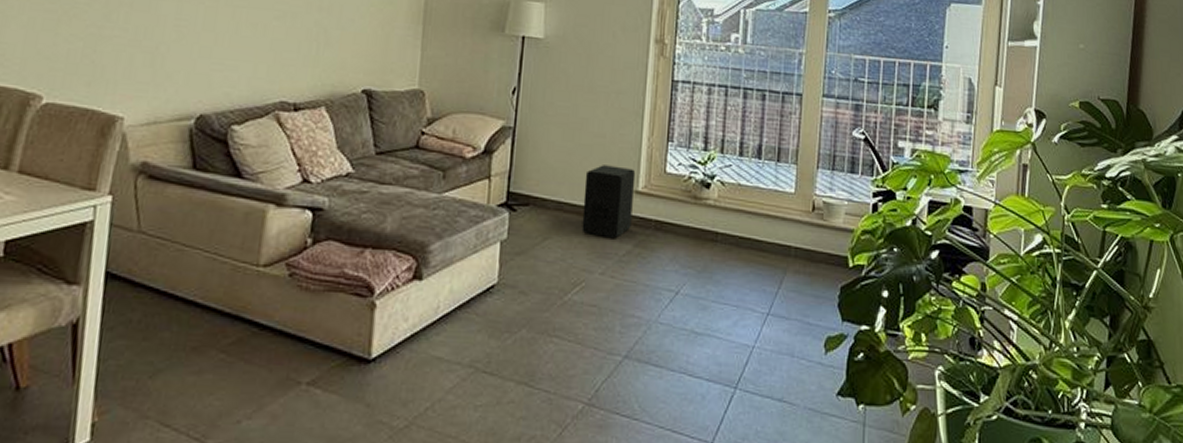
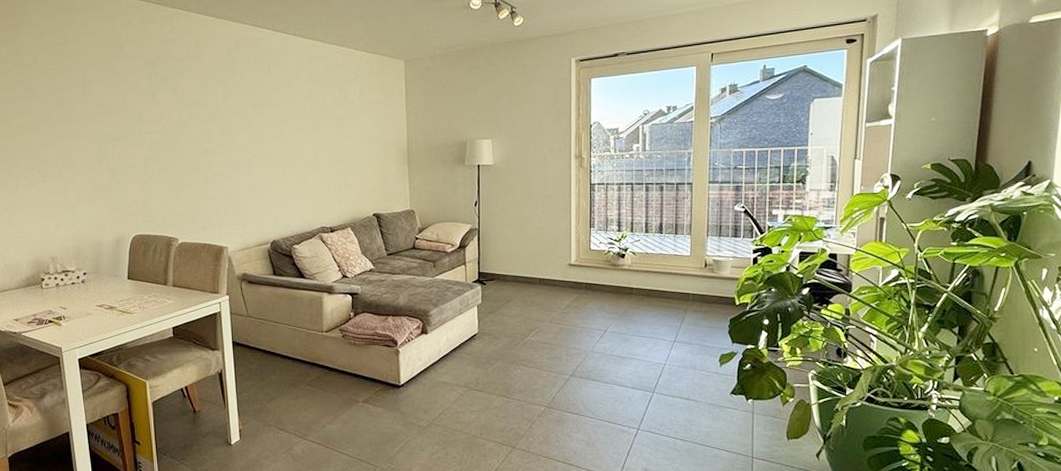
speaker: present [581,165,636,239] -> none [532,248,569,298]

